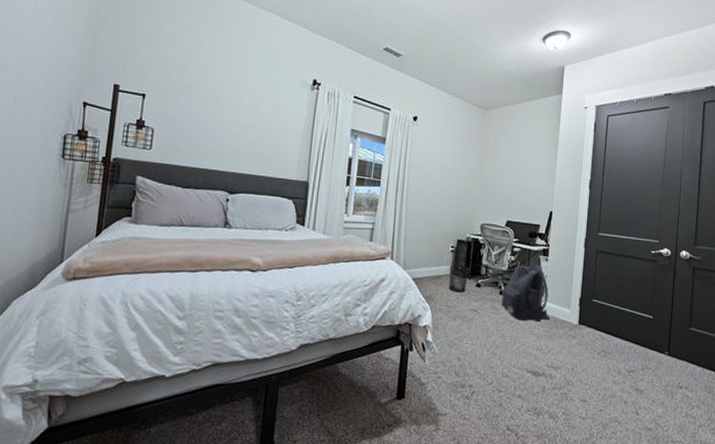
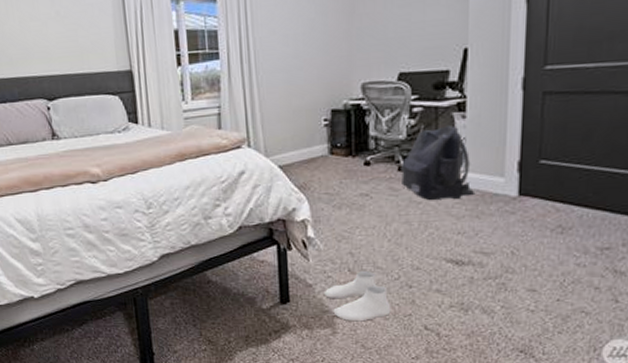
socks: none [433,374,484,420] -> present [323,270,391,322]
waste bin: present [448,264,469,293] -> none [326,141,352,176]

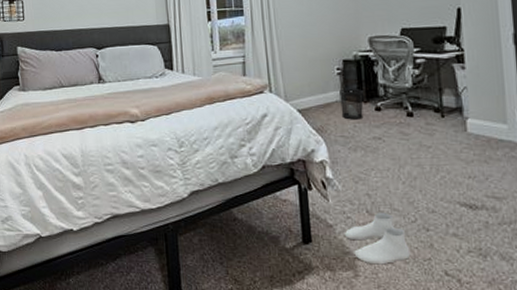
waste bin: none [326,141,352,176] -> present [339,88,364,120]
backpack: present [400,125,476,200] -> none [409,75,482,144]

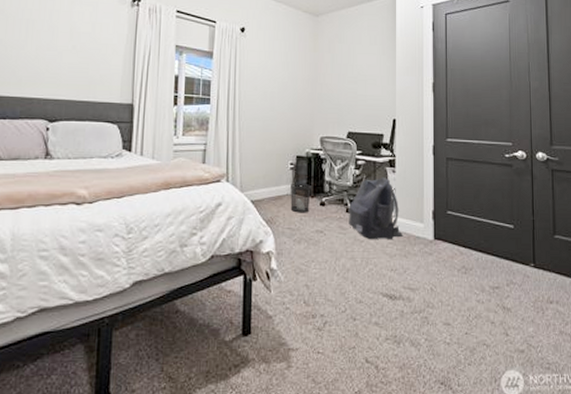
socks: present [344,212,411,265] -> none [281,302,339,355]
backpack: none [409,75,482,144] -> present [347,178,404,239]

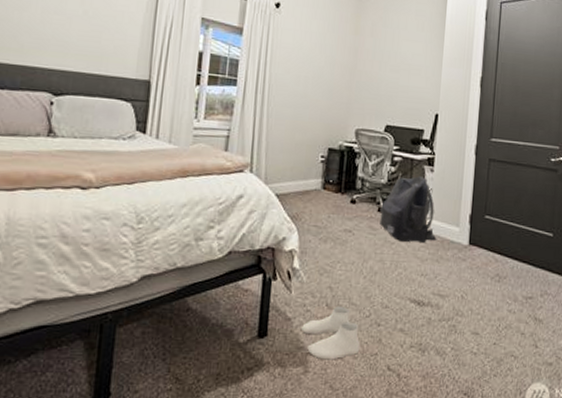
socks: none [281,302,339,355] -> present [300,305,361,360]
waste bin: present [290,183,311,213] -> none [318,177,342,211]

